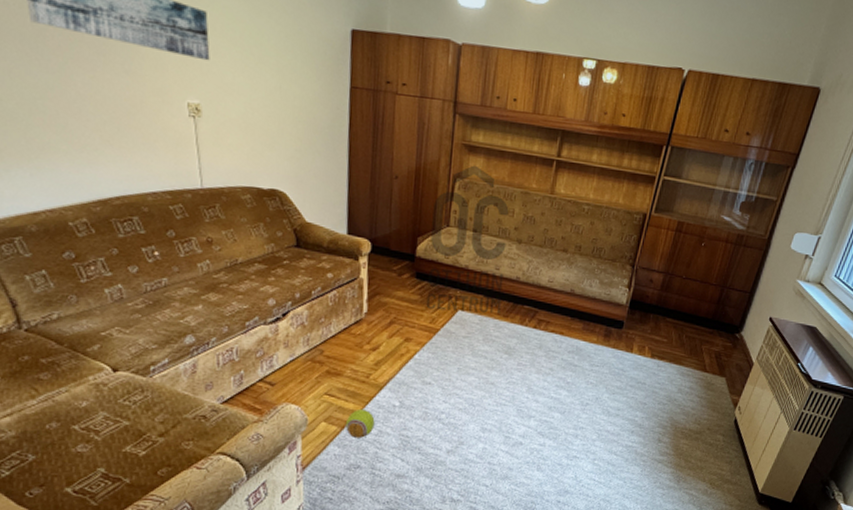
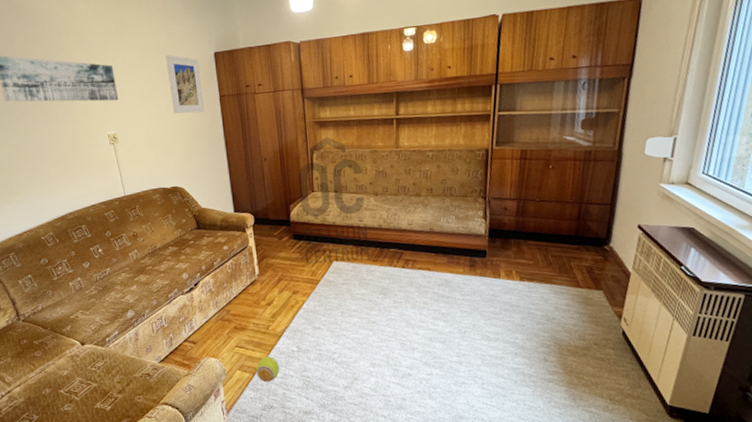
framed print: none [284,17,330,102] -> present [166,55,205,114]

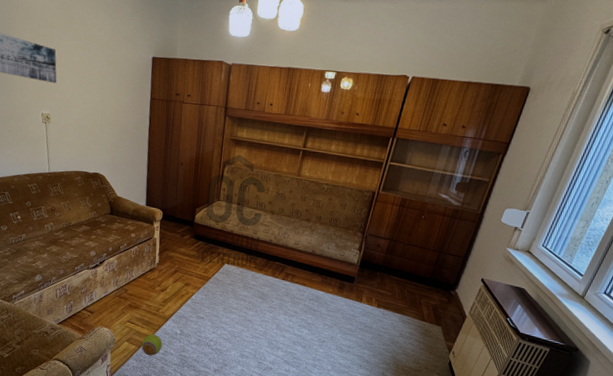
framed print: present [166,55,205,114] -> none [105,50,137,110]

